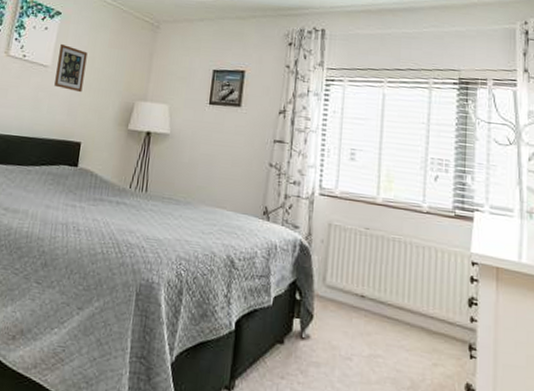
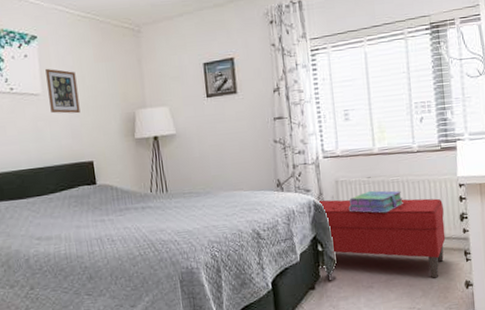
bench: none [305,241,449,370] -> present [318,198,446,278]
stack of books: none [338,243,403,275] -> present [348,190,403,213]

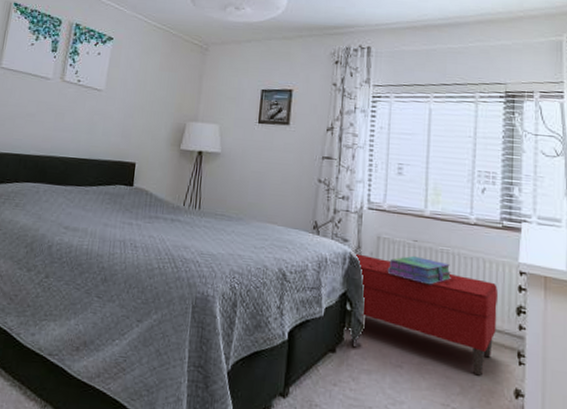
picture frame: present [45,68,81,114] -> none [108,68,140,115]

